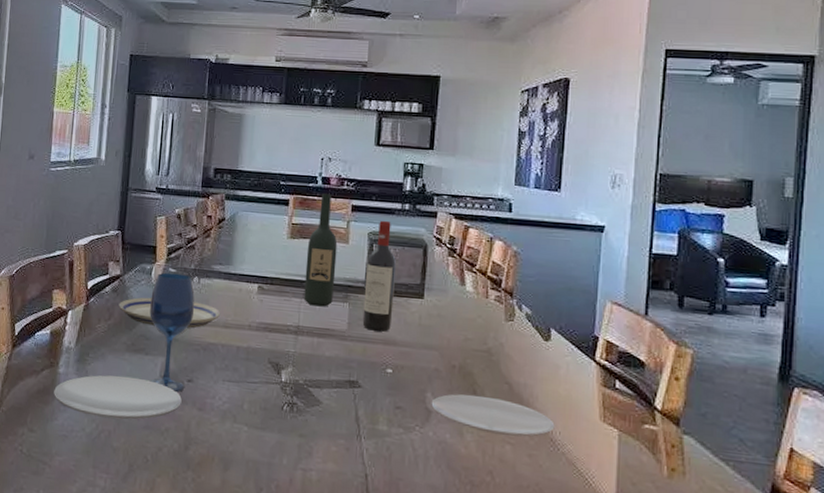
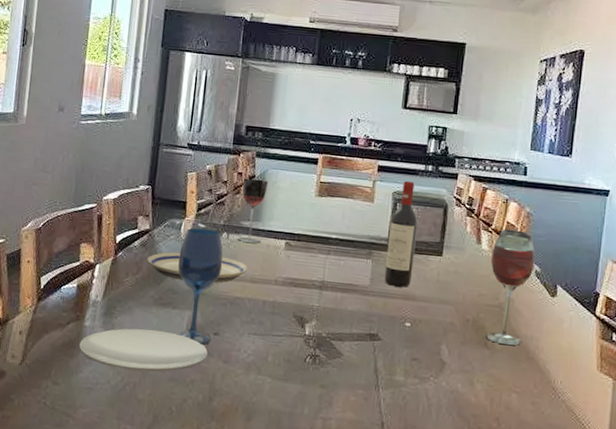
wineglass: none [209,221,239,288] -> present [238,178,269,243]
wine bottle: present [303,193,338,307] -> none [329,153,363,263]
plate: present [431,394,555,437] -> none [445,346,557,386]
wineglass: none [473,269,525,393] -> present [485,229,536,346]

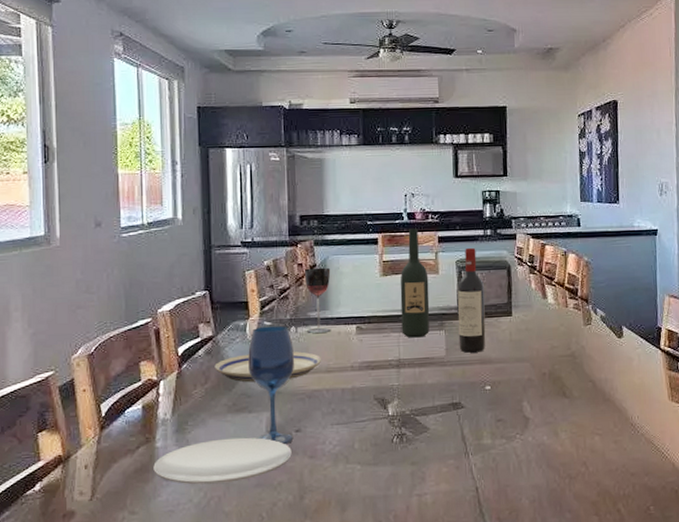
wine bottle: none [329,153,363,263] -> present [400,228,430,338]
wineglass: present [485,229,536,346] -> none [558,279,599,392]

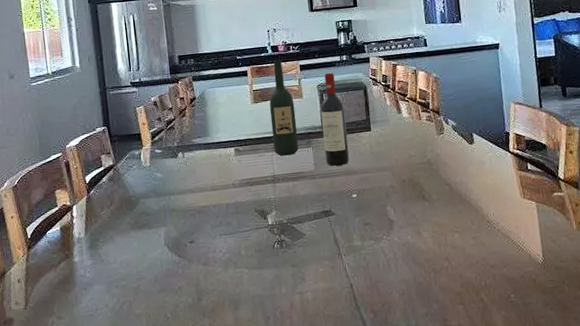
plate: present [153,437,292,485] -> none [73,249,188,293]
plate: present [214,351,322,383] -> none [117,173,208,203]
wineglass: present [248,325,295,444] -> none [144,152,189,254]
wineglass: present [304,267,331,333] -> none [185,99,213,157]

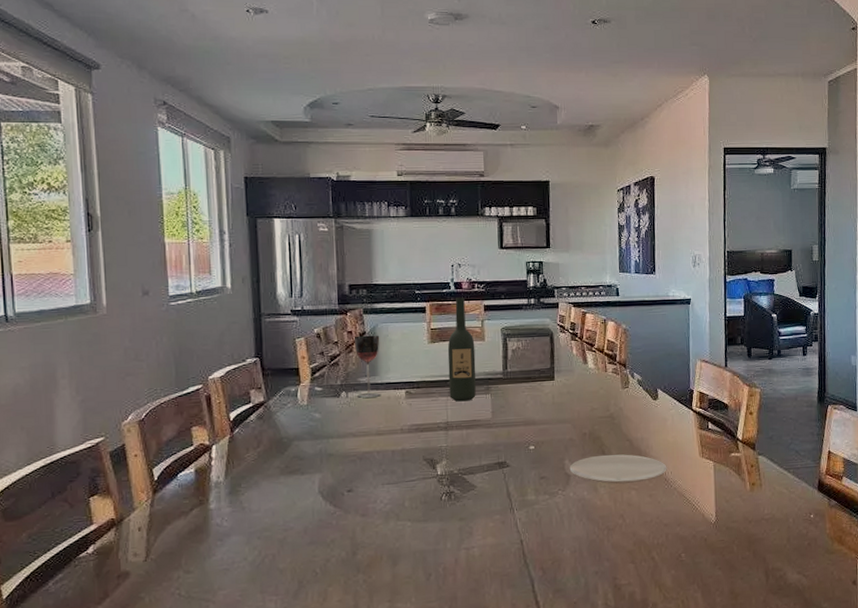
wineglass: none [185,99,213,157] -> present [353,335,381,398]
wine bottle: present [320,72,350,166] -> none [503,315,530,415]
plate: none [392,198,489,228] -> present [569,454,667,484]

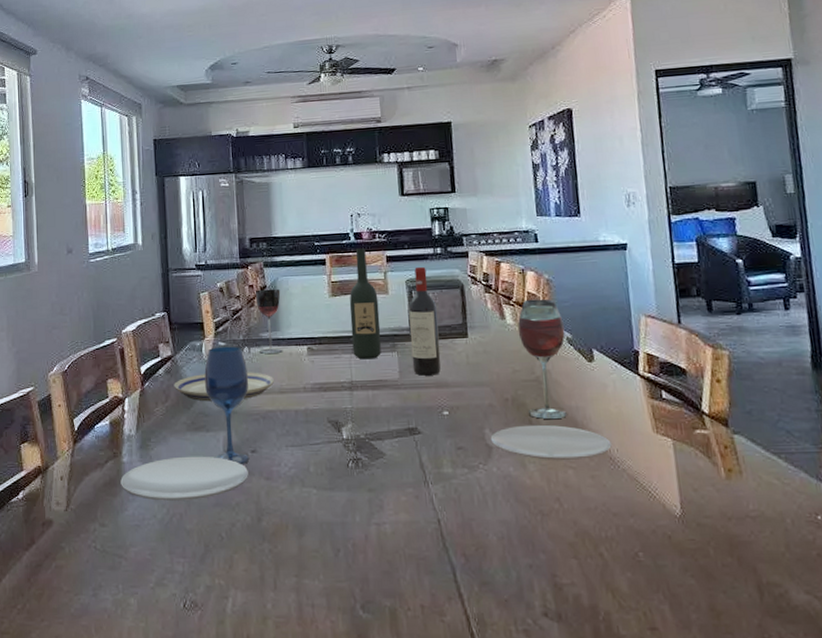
plate: none [207,498,344,544] -> present [120,456,248,501]
plate: none [266,415,373,446] -> present [174,372,275,402]
wineglass: none [300,391,346,504] -> present [204,346,250,464]
wine bottle: none [503,315,530,415] -> present [408,266,442,376]
wineglass: none [597,346,636,450] -> present [518,299,567,420]

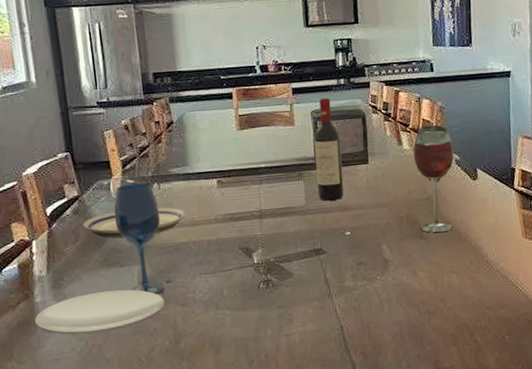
wineglass: present [255,289,283,354] -> none [161,124,193,189]
wine bottle: present [349,248,381,360] -> none [257,81,289,189]
plate: present [490,424,612,460] -> none [387,237,489,268]

